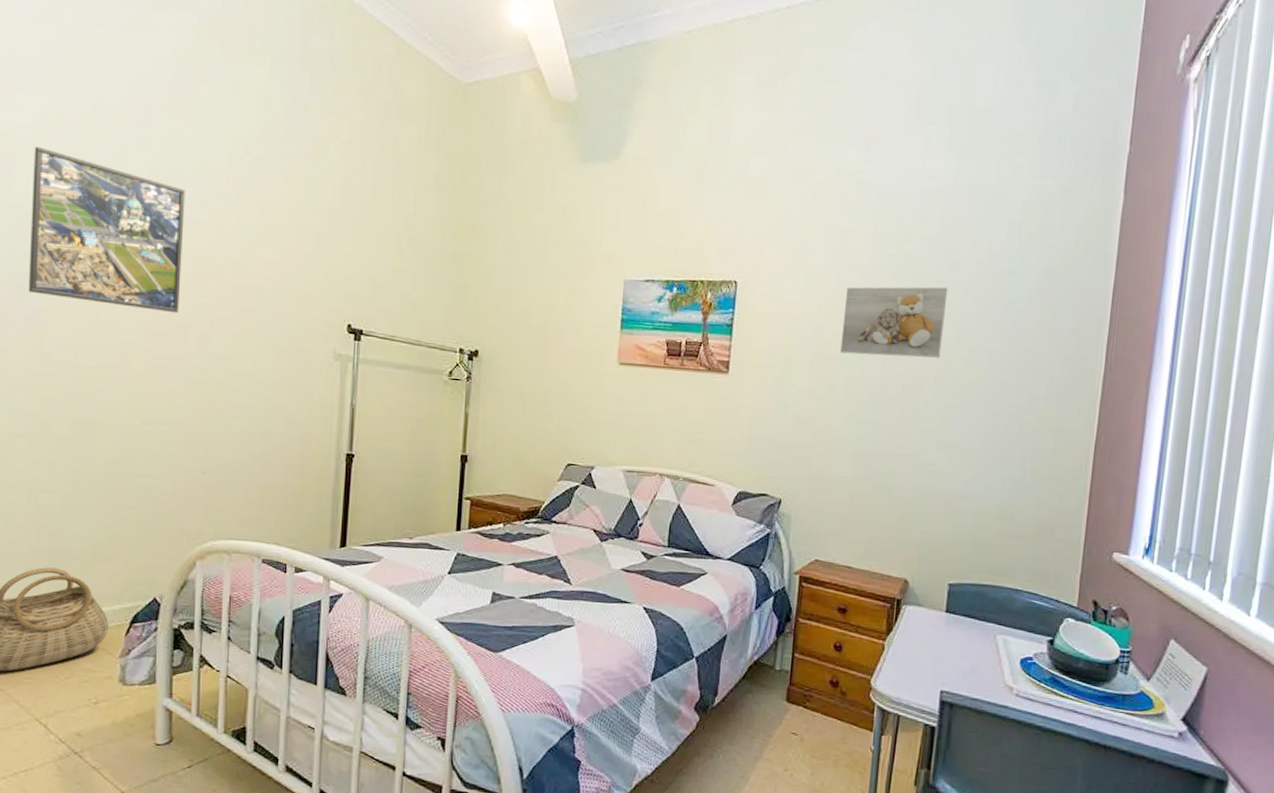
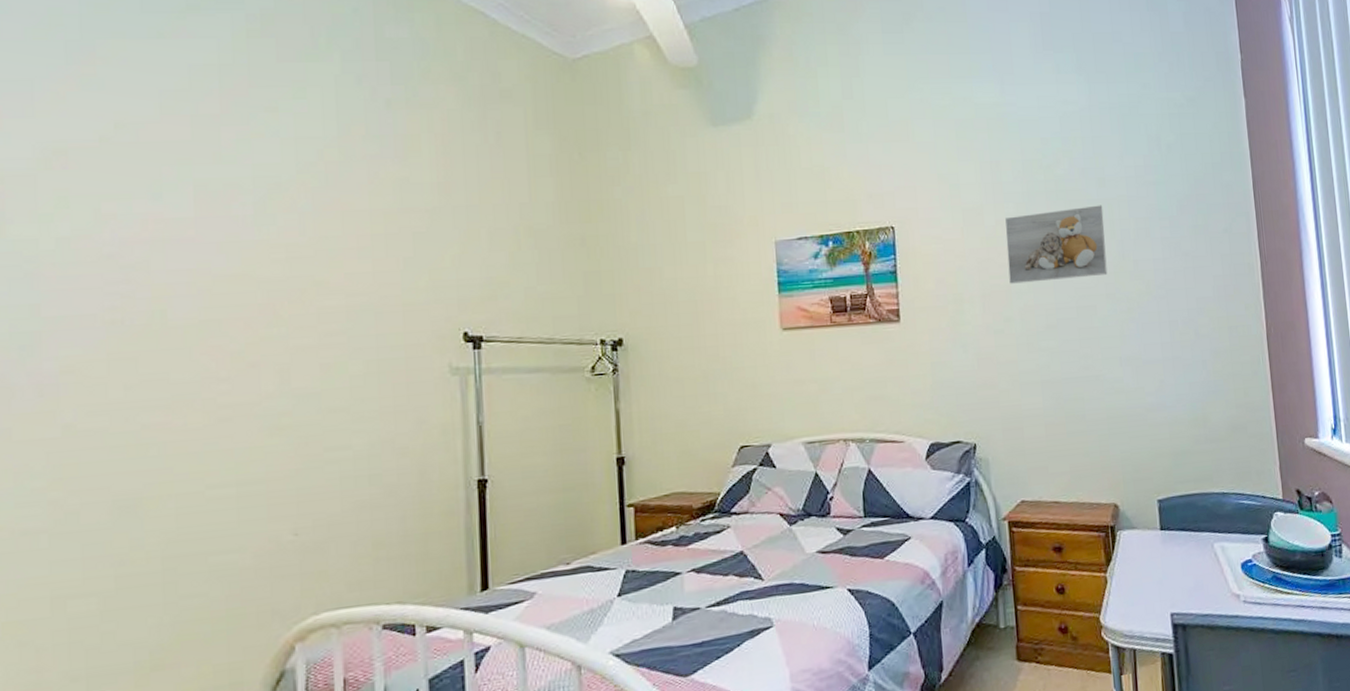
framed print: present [28,146,185,314] -> none [37,180,247,355]

